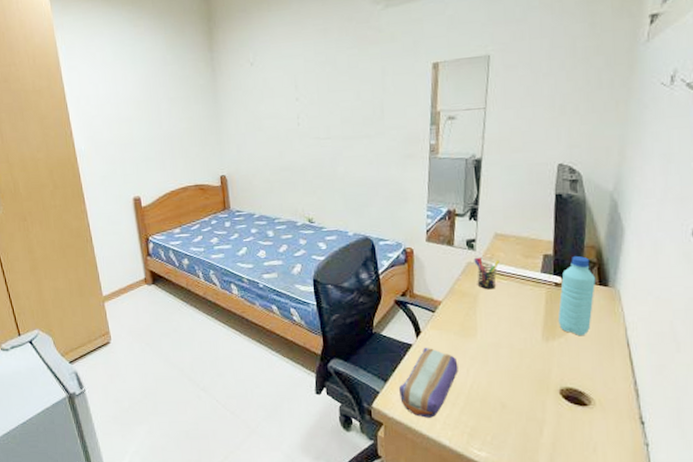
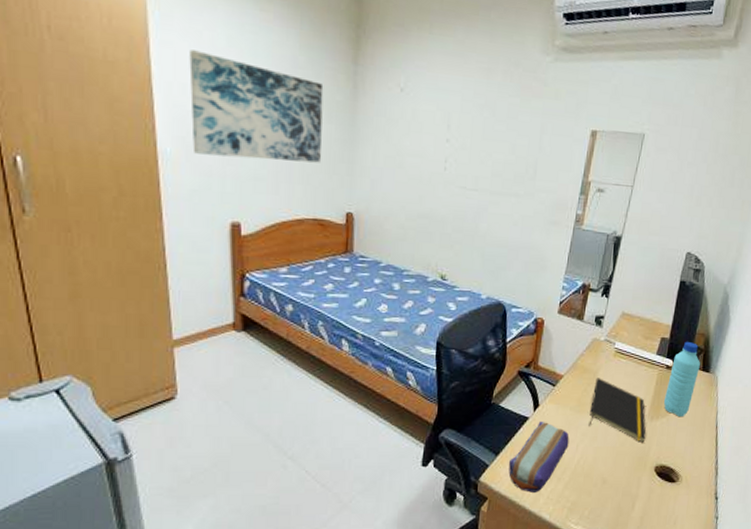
wall art: none [88,68,195,148] -> present [189,50,324,163]
pen holder: present [474,257,500,290] -> none [599,334,623,367]
notepad: none [475,301,544,365] -> present [589,378,646,443]

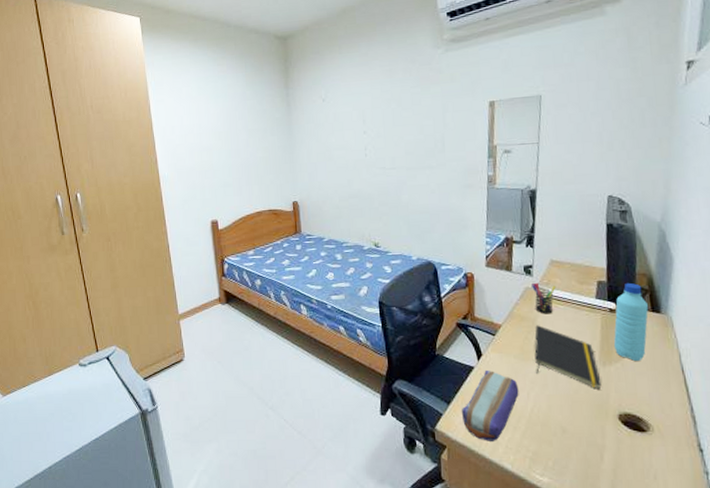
wall art: present [189,50,324,163] -> none [175,102,270,174]
pen holder: none [599,334,623,367] -> present [531,282,556,314]

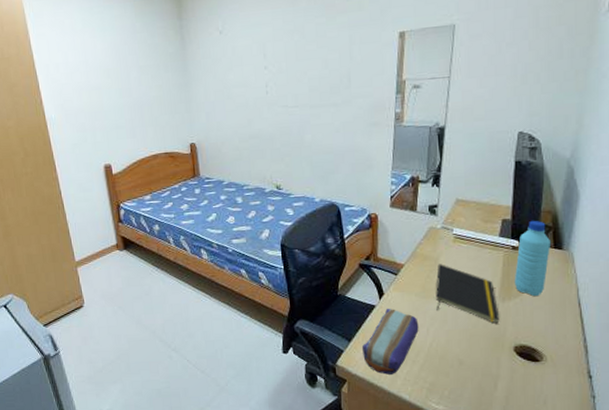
pen holder: present [531,282,556,314] -> none [436,222,460,253]

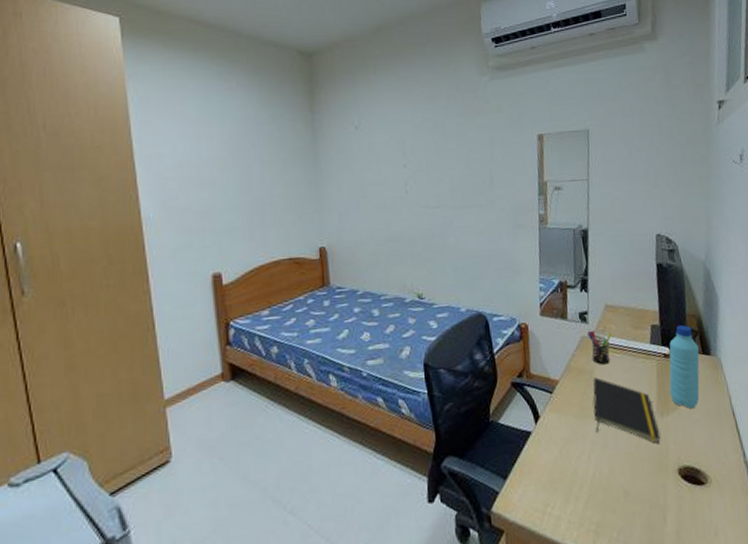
pencil case: present [362,308,419,376] -> none [520,433,580,519]
pen holder: none [436,222,460,253] -> present [587,330,612,365]

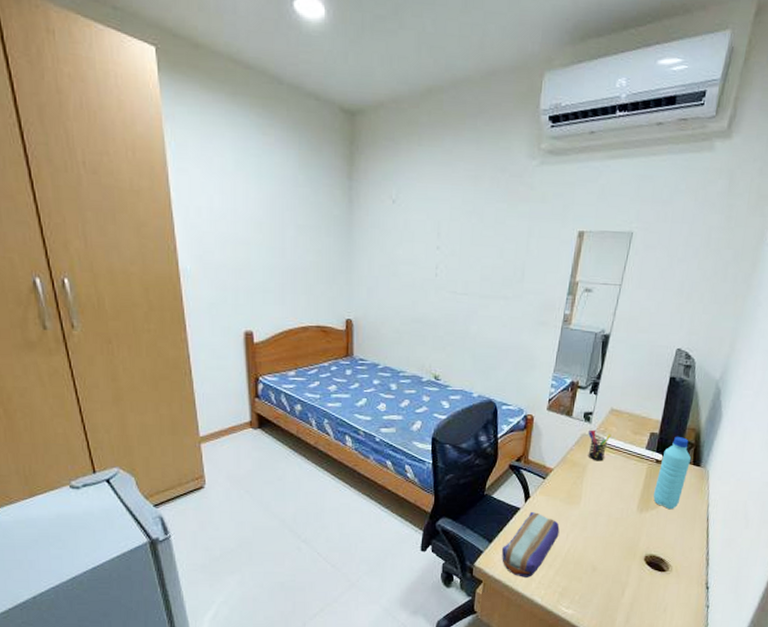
pencil case: none [520,433,580,519] -> present [502,511,560,579]
notepad: present [593,377,661,443] -> none [578,471,636,533]

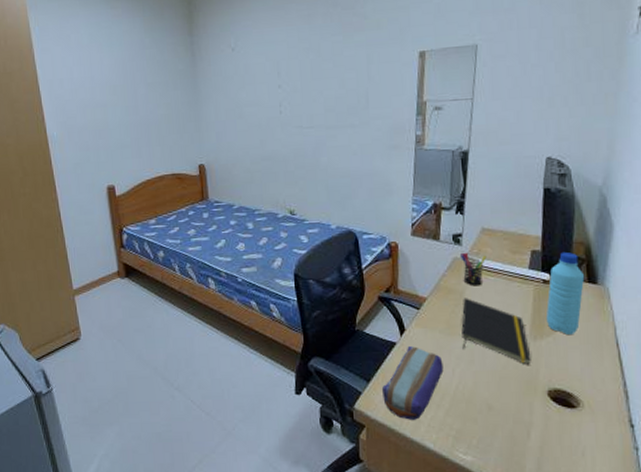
notepad: none [578,471,636,533] -> present [461,298,531,365]

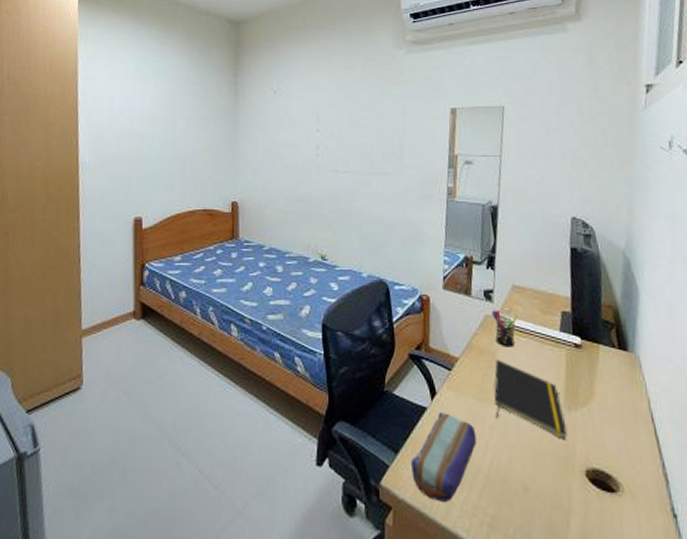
water bottle: present [545,251,584,336] -> none [579,314,615,407]

